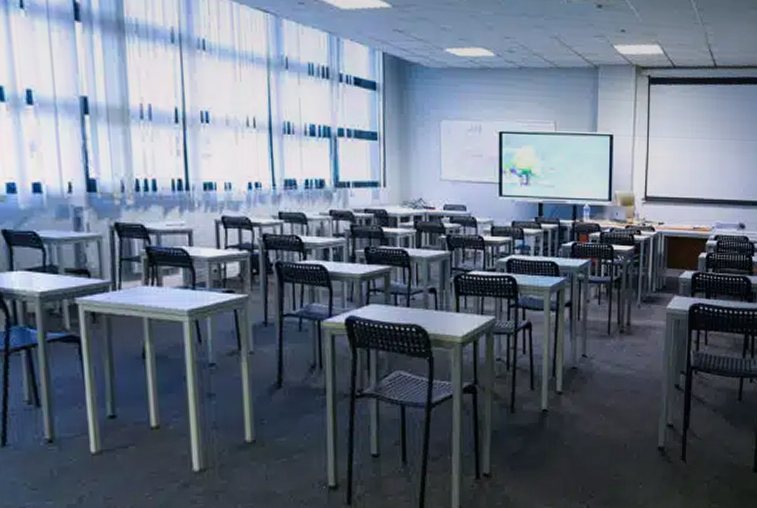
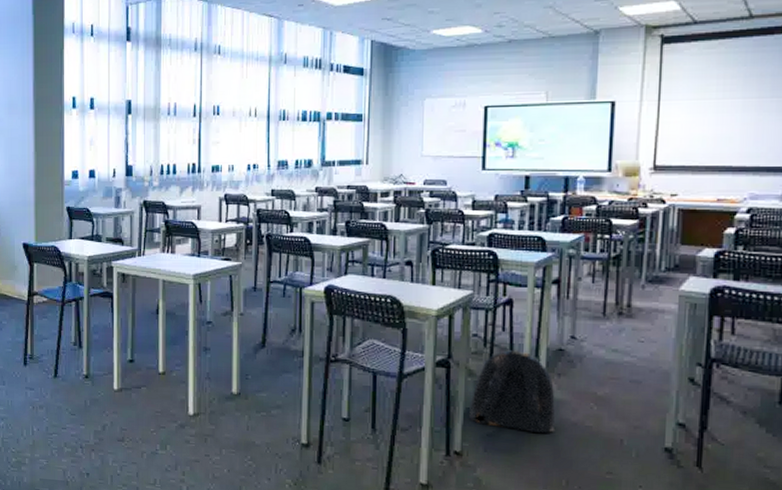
backpack: none [496,371,571,447] -> present [469,350,555,433]

